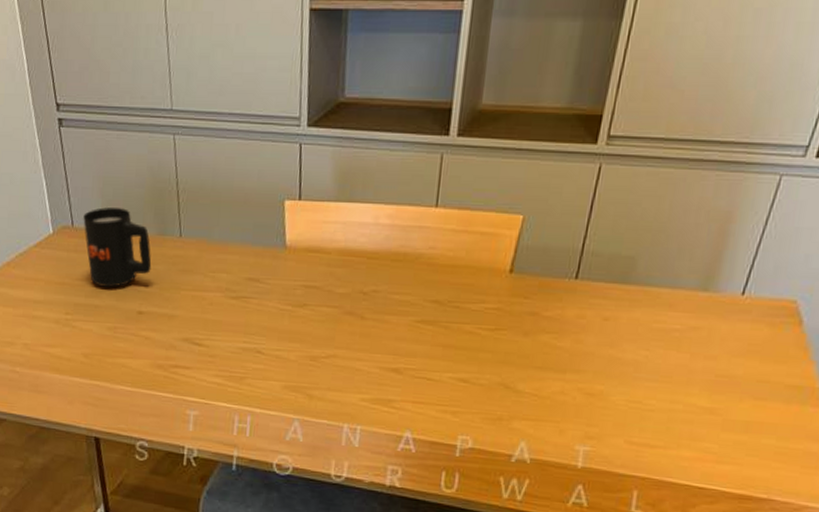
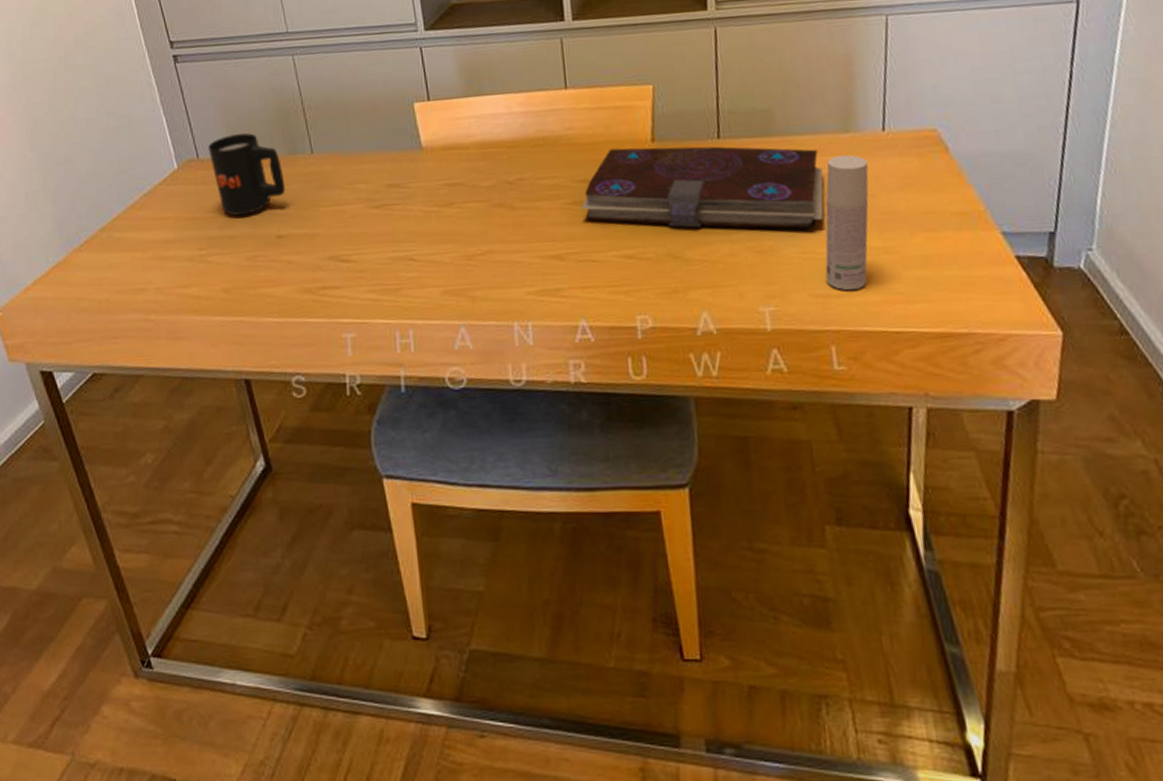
book: none [428,274,672,381] -> present [581,146,824,230]
bottle: none [645,313,718,444] -> present [825,155,869,291]

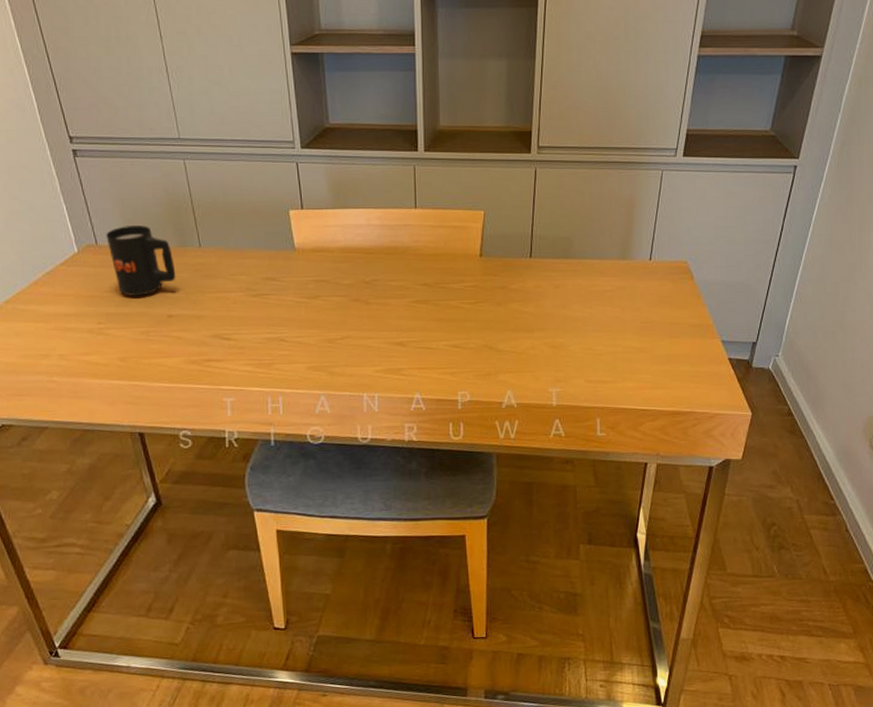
book: present [581,146,824,230] -> none [422,260,605,332]
bottle: present [825,155,869,291] -> none [598,277,636,379]

